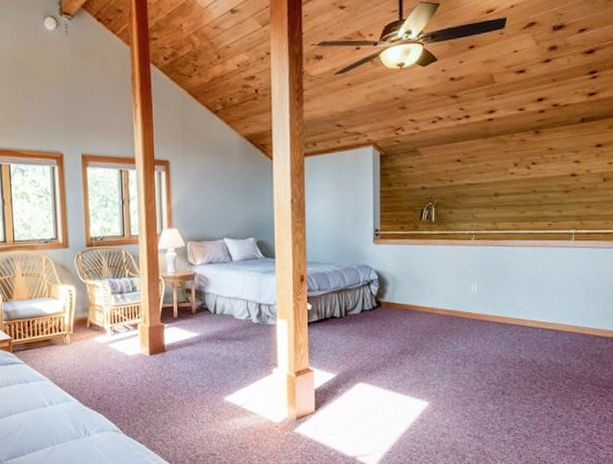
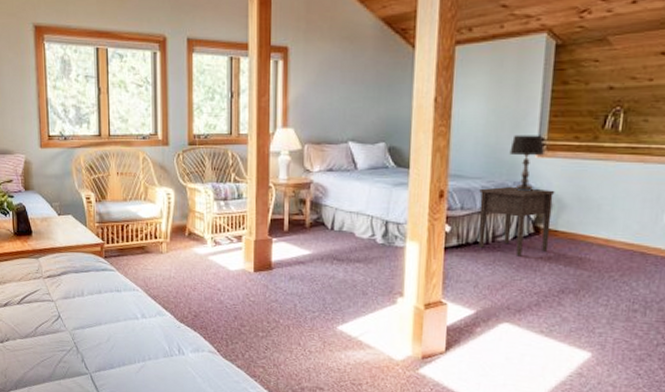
nightstand: none [332,269,390,326] -> present [478,186,555,257]
table lamp: none [353,227,379,272] -> present [509,135,545,191]

